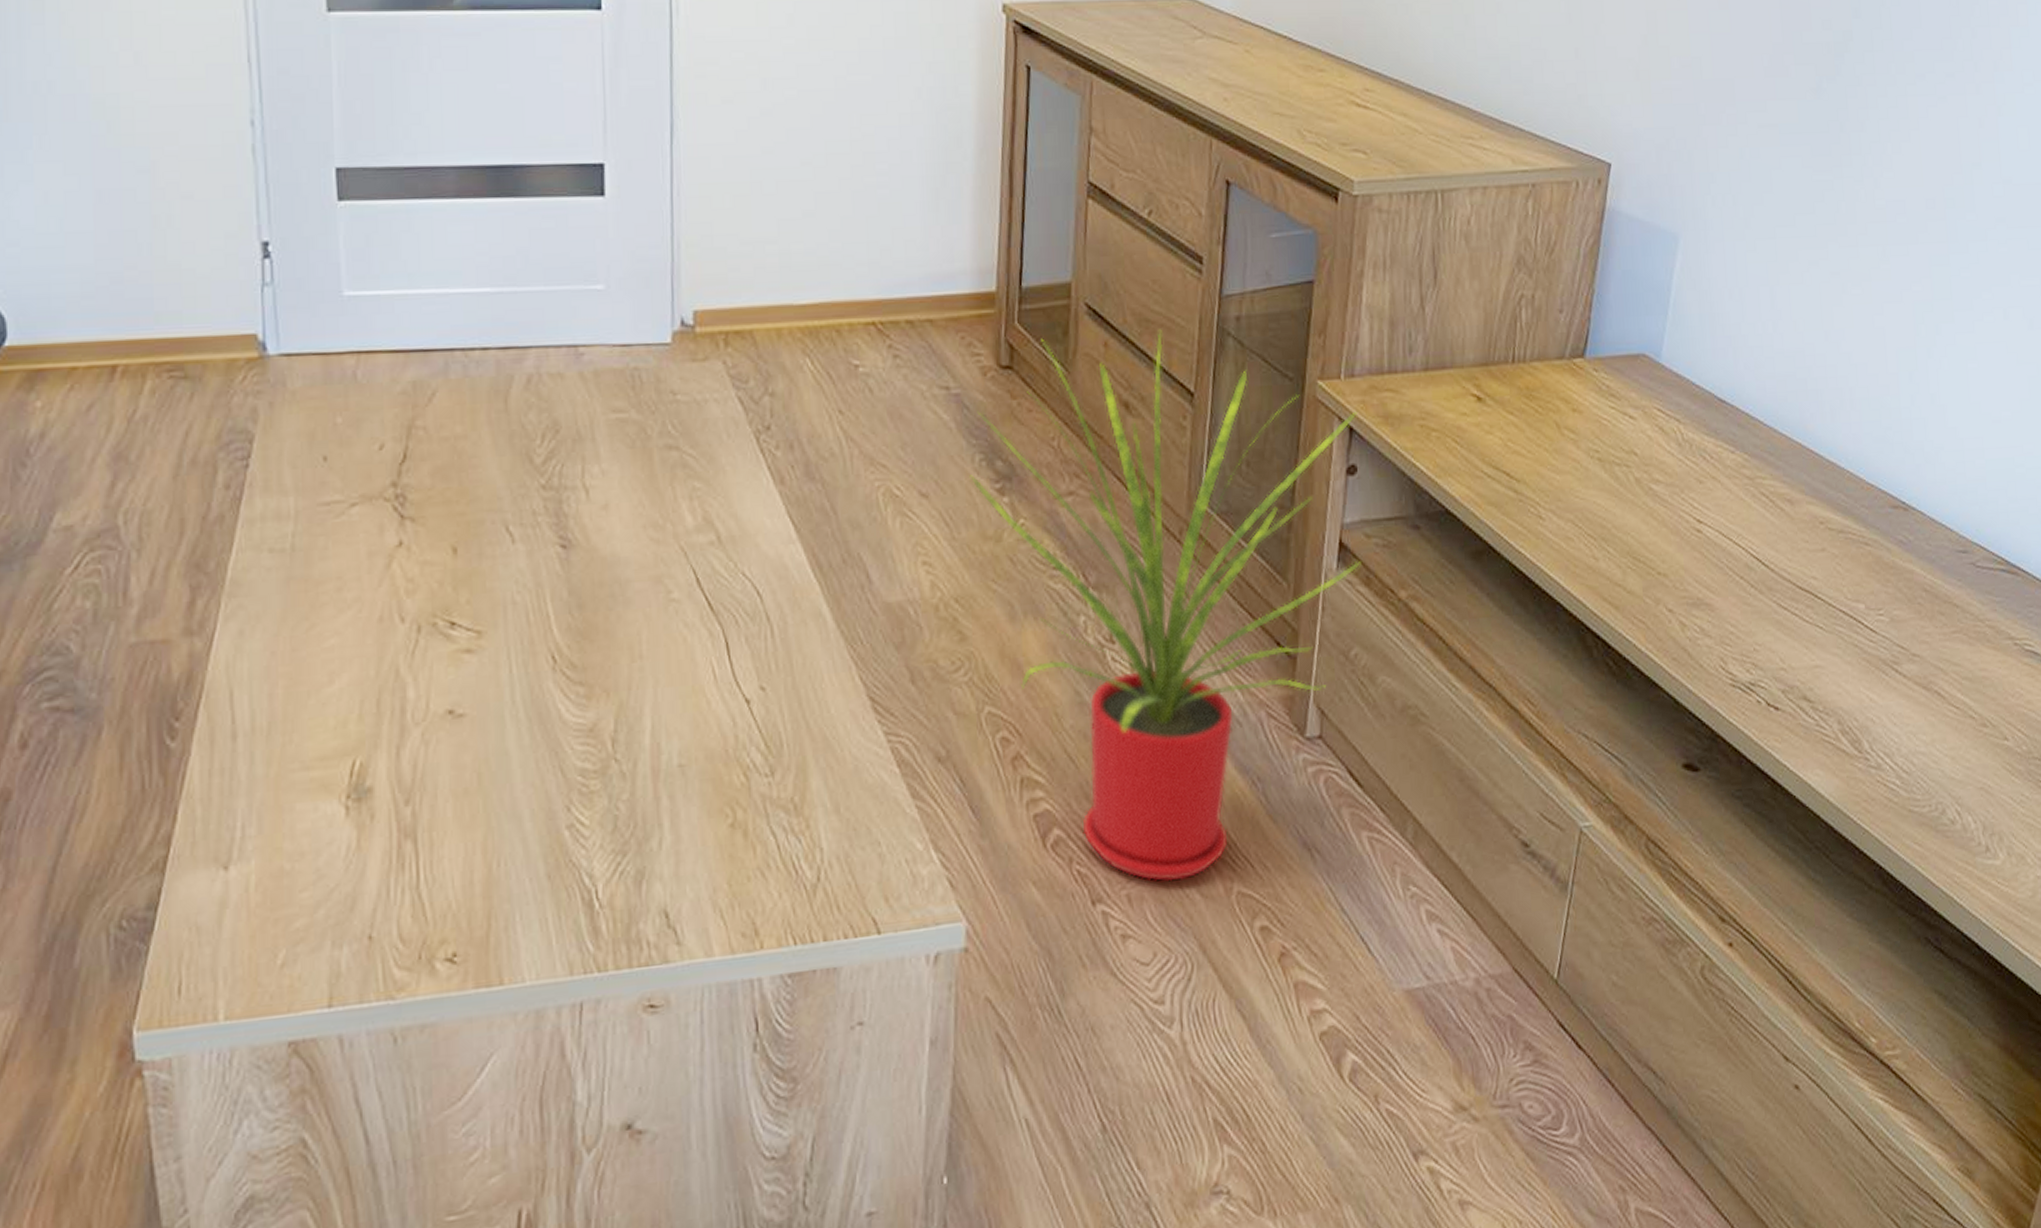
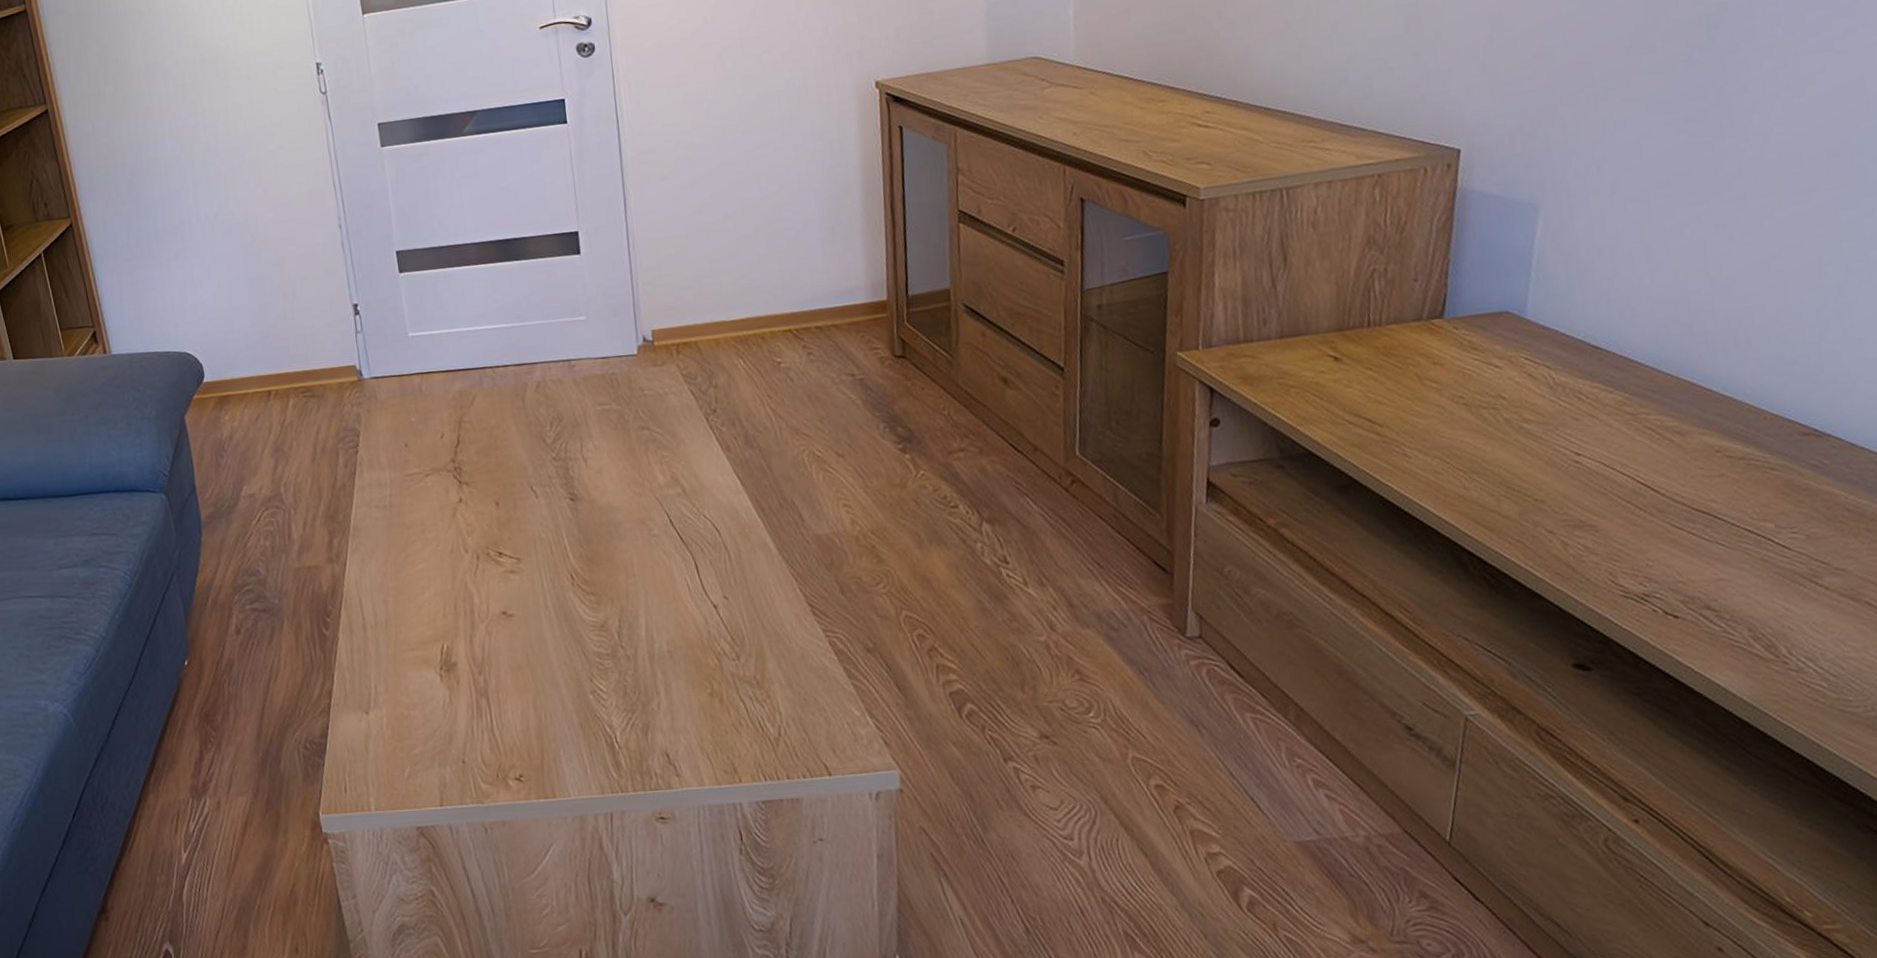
house plant: present [969,329,1362,881] -> none [876,320,1230,747]

